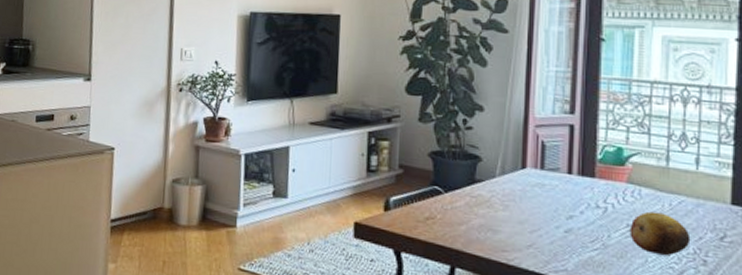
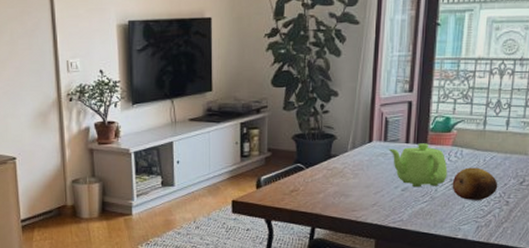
teapot: none [546,175,623,231] -> present [388,143,448,188]

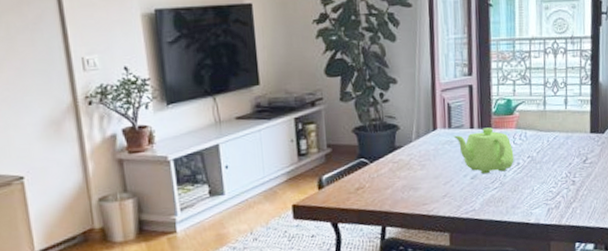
fruit: present [452,167,498,200] -> none [519,148,564,183]

